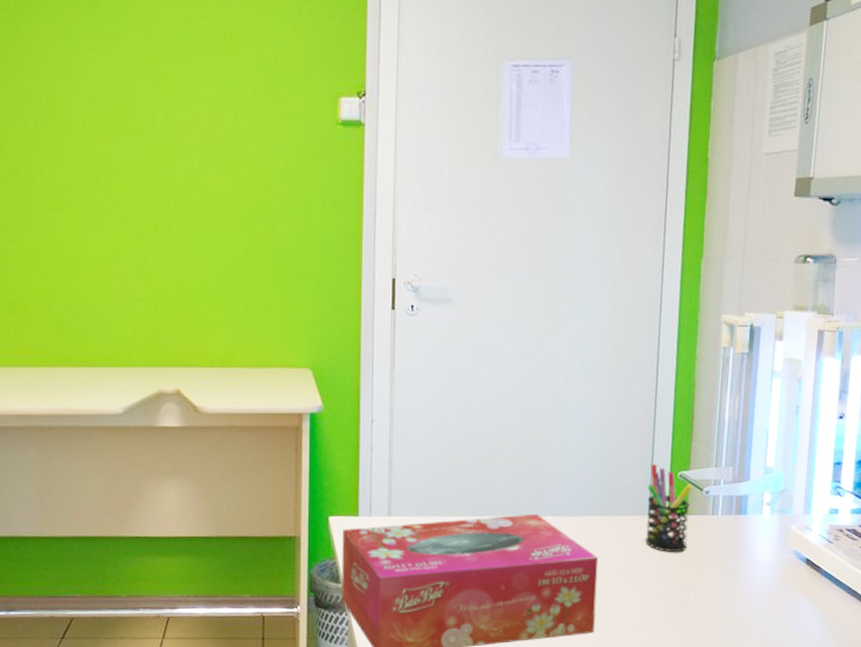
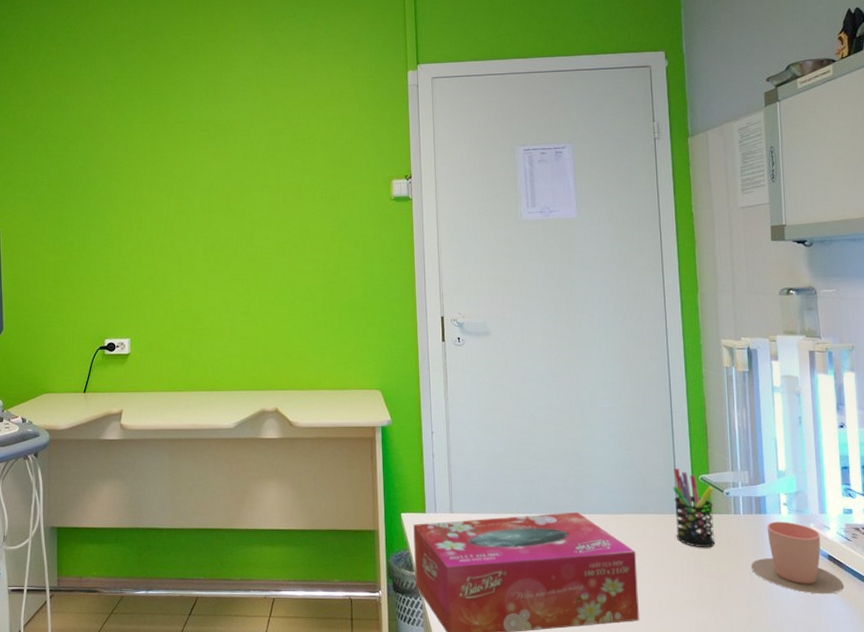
cup: none [722,522,818,601] -> present [751,521,844,594]

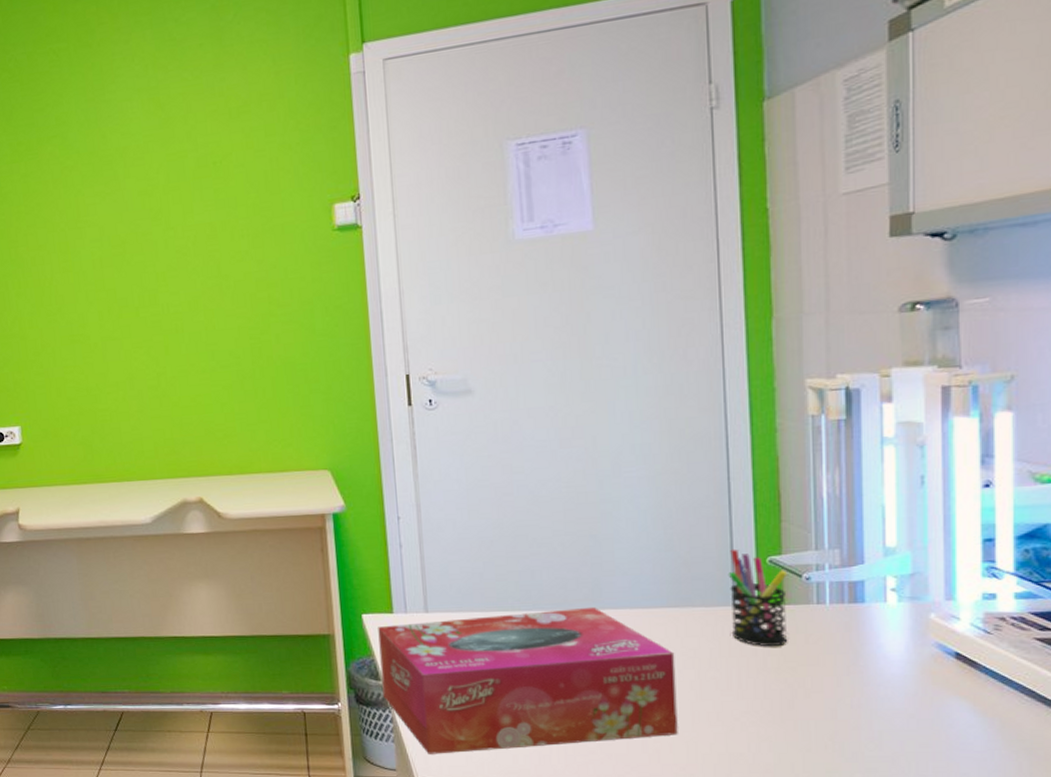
cup: present [751,521,844,594] -> none [838,611,977,702]

